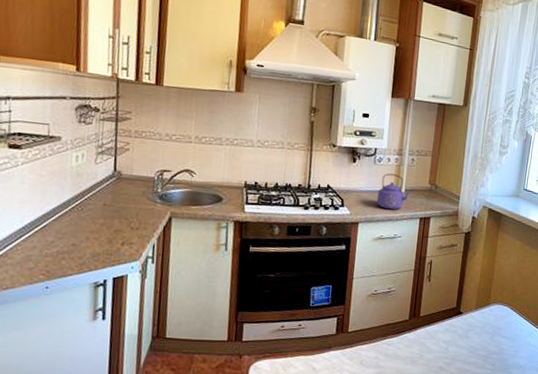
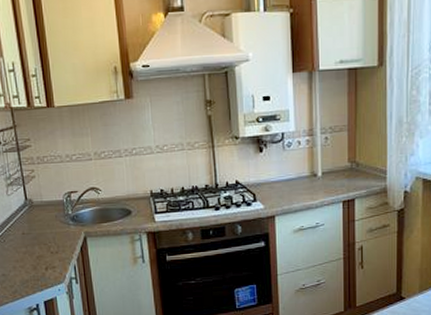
kettle: present [376,173,413,210] -> none [291,157,330,198]

